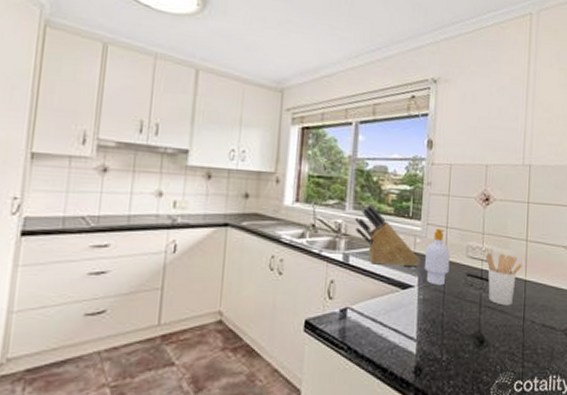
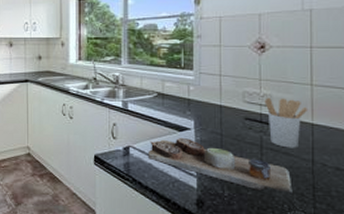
knife block: present [355,204,421,267] -> none [131,58,196,112]
cutting board: none [367,296,505,356] -> present [148,137,293,196]
soap bottle: present [425,228,450,286] -> none [200,77,226,129]

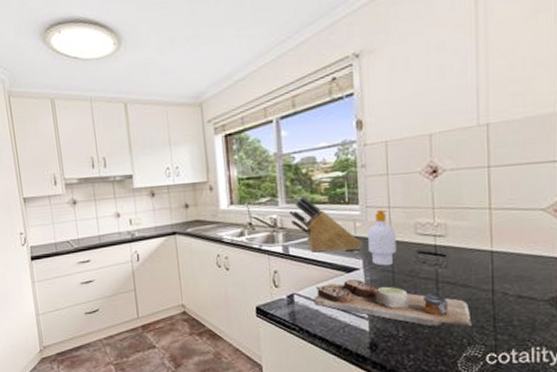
knife block: none [131,58,196,112] -> present [289,196,364,253]
soap bottle: none [200,77,226,129] -> present [368,209,397,266]
utensil holder: present [264,97,307,148] -> none [439,225,486,280]

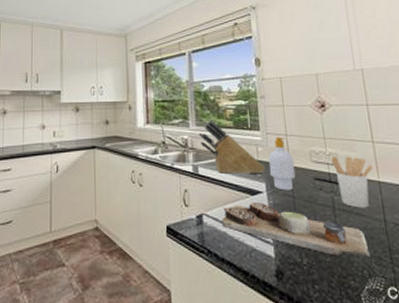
utensil holder: none [439,225,486,280] -> present [331,156,373,208]

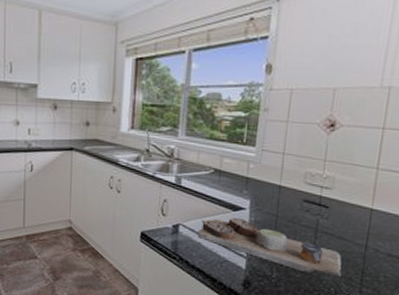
knife block: present [199,120,266,174] -> none [187,130,254,191]
soap bottle: present [269,137,296,191] -> none [257,154,286,210]
utensil holder: present [331,156,373,208] -> none [326,180,369,233]

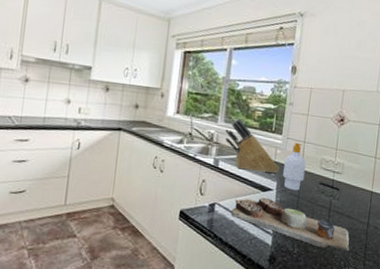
knife block: none [187,130,254,191] -> present [225,118,280,174]
soap bottle: none [257,154,286,210] -> present [283,142,306,191]

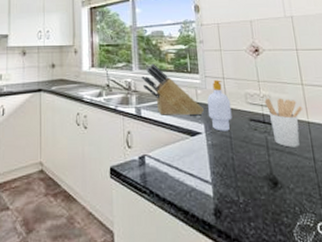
cutting board: present [232,197,350,254] -> none [164,142,302,197]
utensil holder: none [337,166,370,212] -> present [264,98,302,148]

